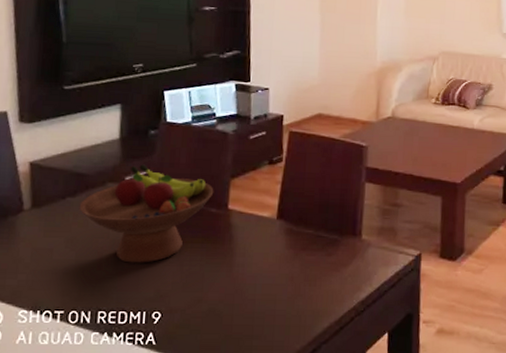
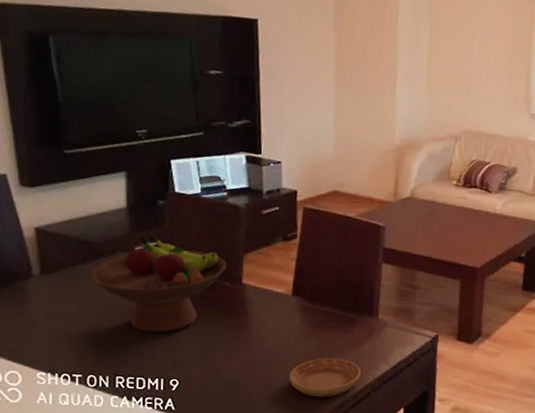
saucer: none [272,282,345,325] -> present [289,357,362,398]

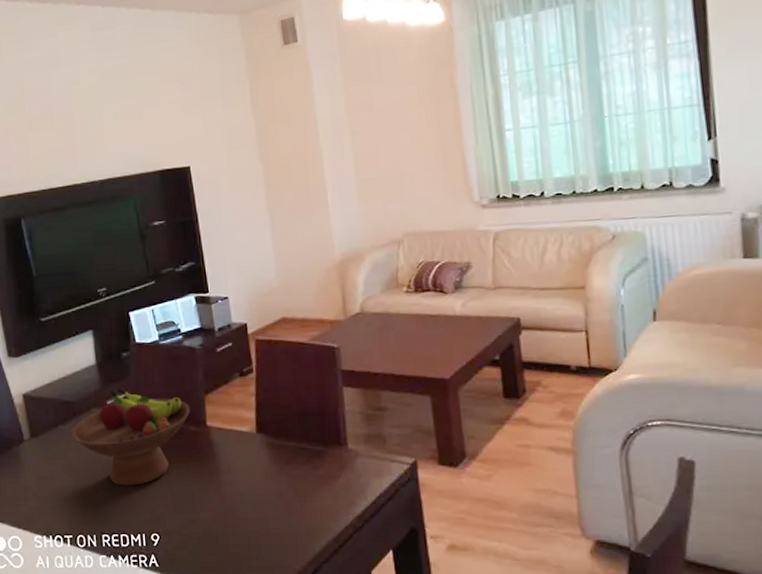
saucer: present [289,357,362,398] -> none [265,497,340,544]

